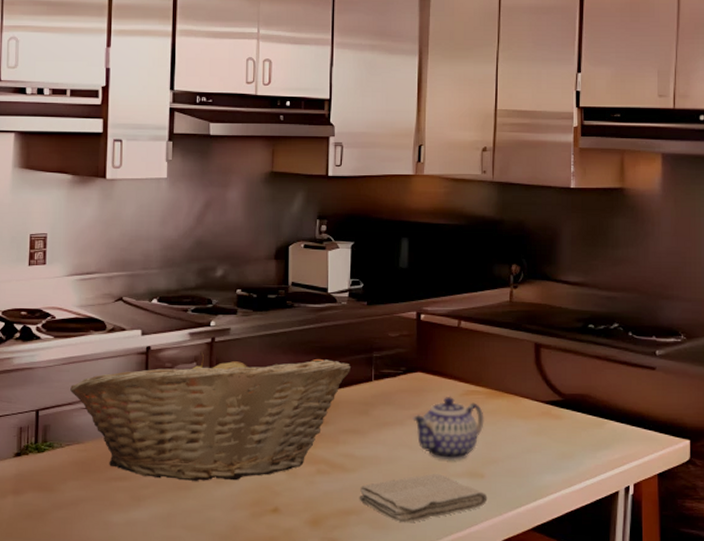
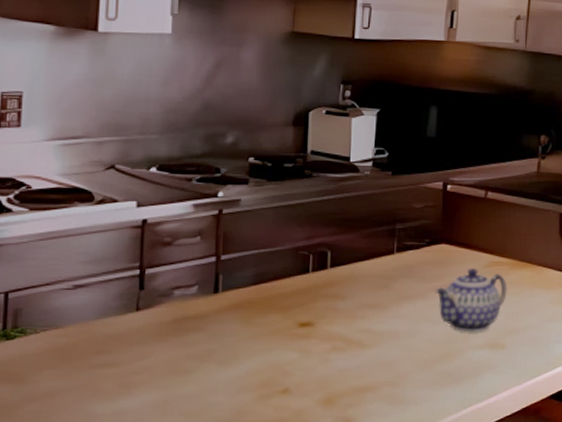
fruit basket: present [70,351,350,481] -> none [48,224,372,364]
washcloth: present [359,473,488,523] -> none [376,345,508,398]

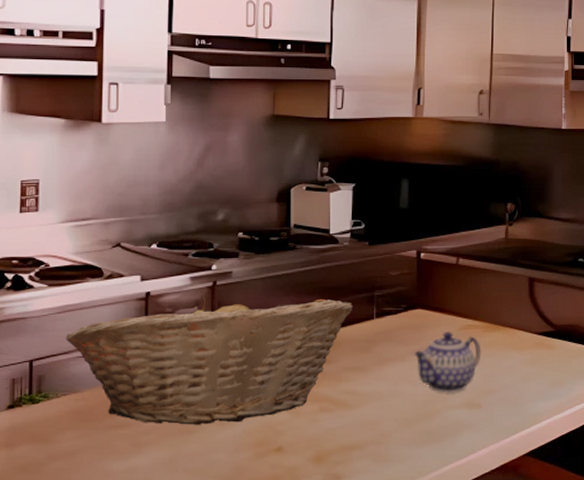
fruit basket: none [48,224,372,364] -> present [66,295,352,425]

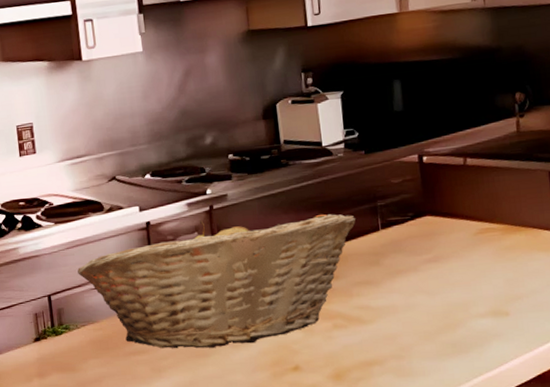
teapot: present [413,331,481,394] -> none [426,236,503,303]

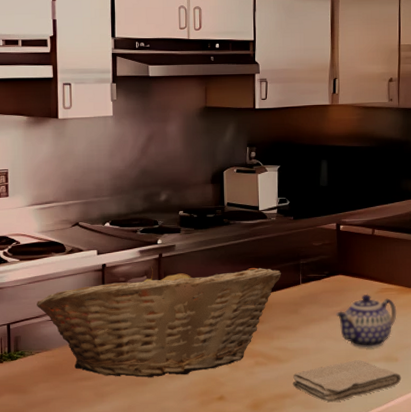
washcloth: none [380,315,516,369] -> present [292,359,402,403]
teapot: none [426,236,503,303] -> present [336,294,397,349]

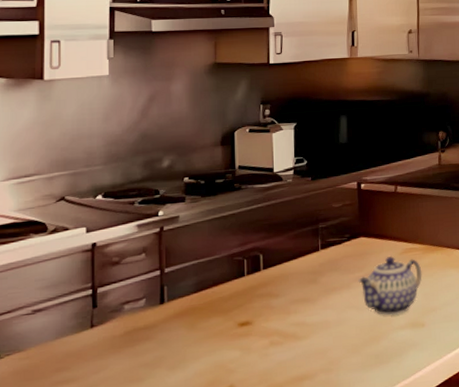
fruit basket: present [37,266,281,377] -> none [9,235,298,376]
washcloth: present [292,359,402,403] -> none [311,328,429,380]

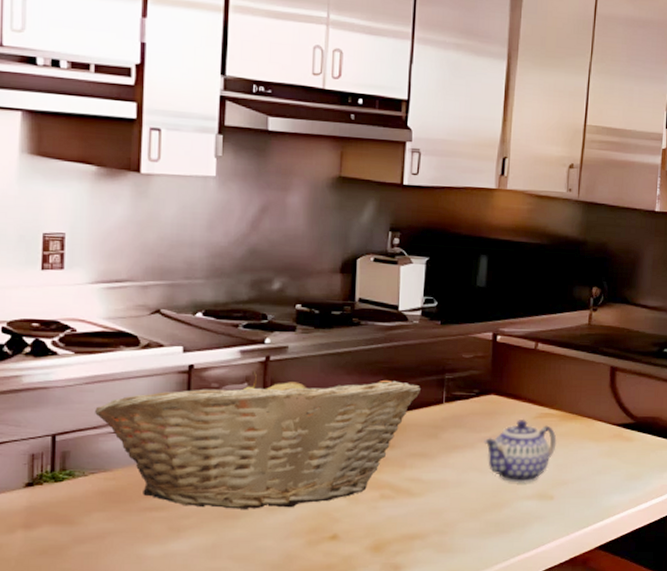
fruit basket: none [9,235,298,376] -> present [95,370,420,509]

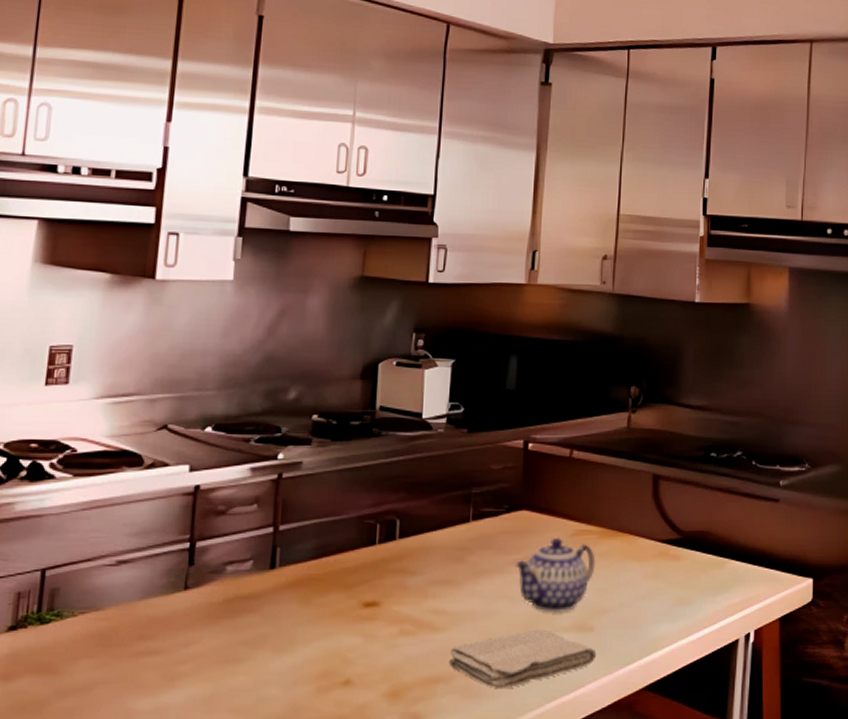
fruit basket: present [95,370,420,509] -> none [90,490,445,652]
washcloth: none [424,495,556,546] -> present [448,627,597,690]

